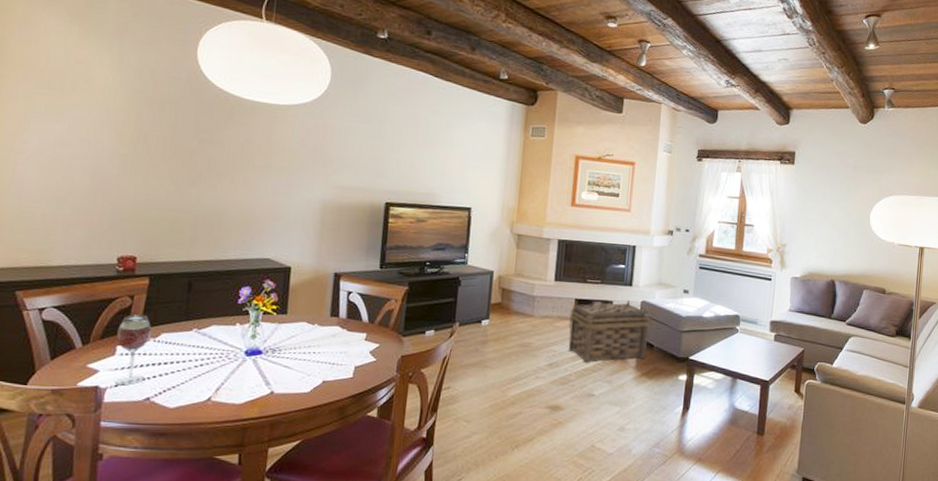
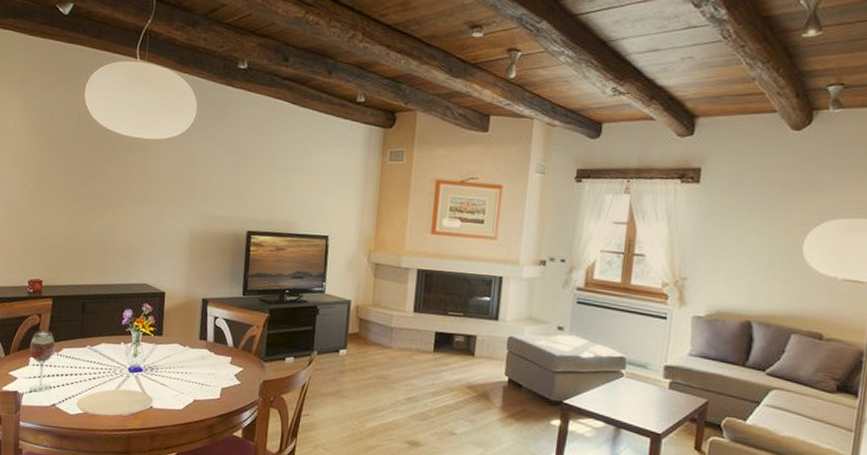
plate: none [178,375,275,408] -> present [77,388,153,417]
basket: present [568,299,650,363] -> none [427,333,518,400]

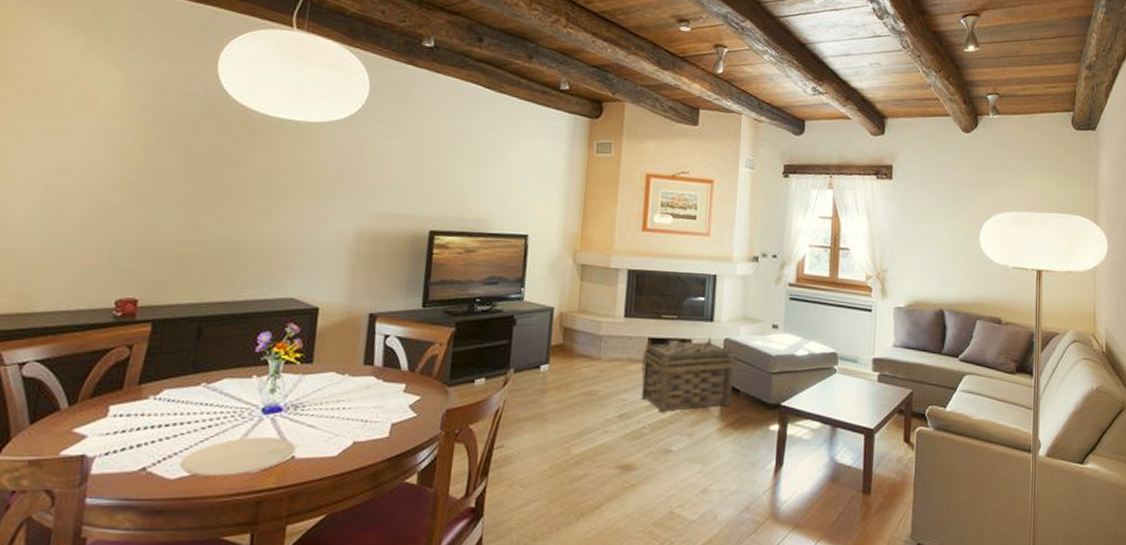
wineglass: present [29,331,56,393] -> none [105,368,153,454]
basket: none [427,333,518,400] -> present [641,337,735,413]

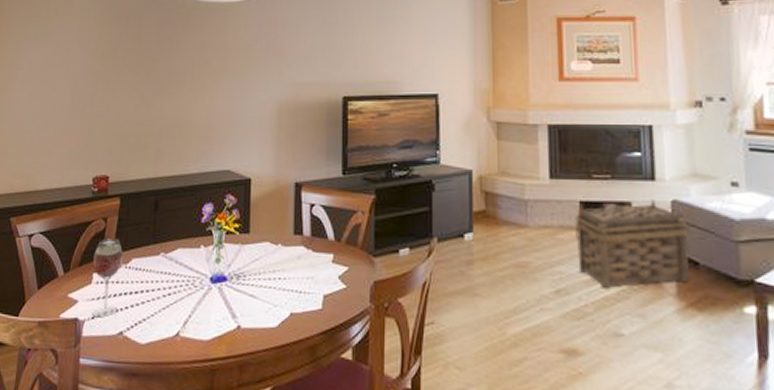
wineglass: none [105,368,153,454] -> present [92,238,124,318]
plate: present [180,437,296,477] -> none [148,305,241,344]

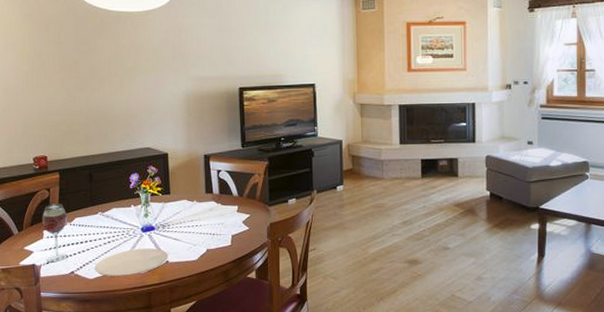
plate: none [148,305,241,344] -> present [95,248,169,277]
basket: present [575,198,691,290] -> none [418,155,497,219]

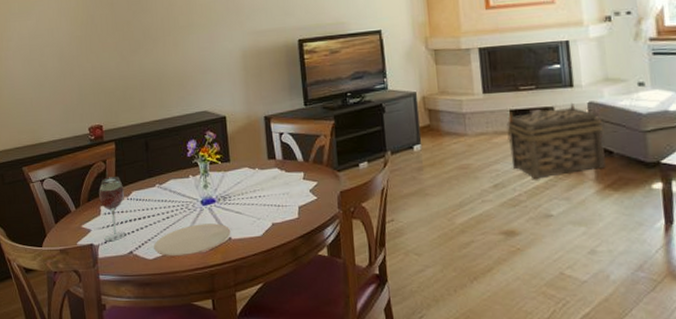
basket: none [418,155,497,219] -> present [506,102,606,180]

